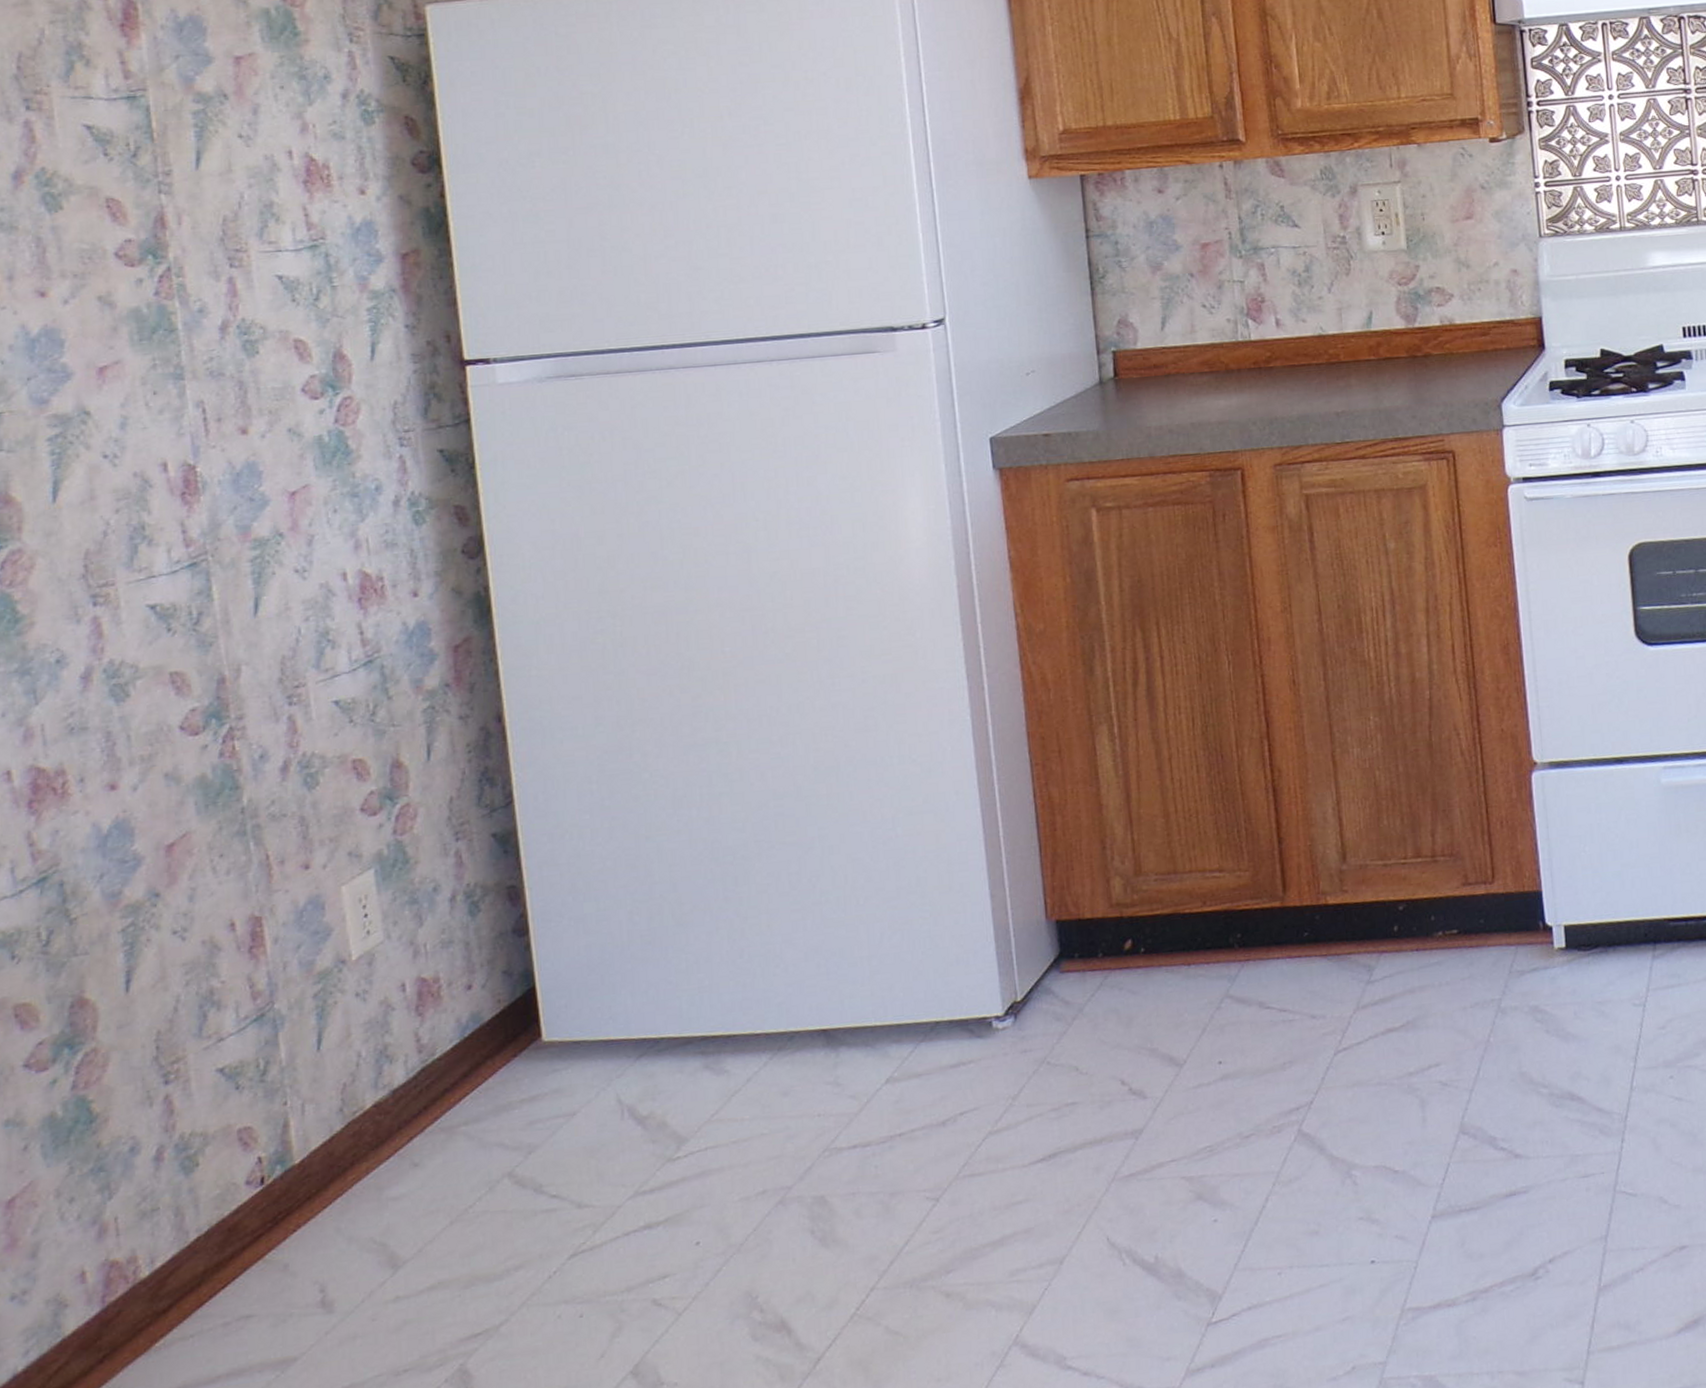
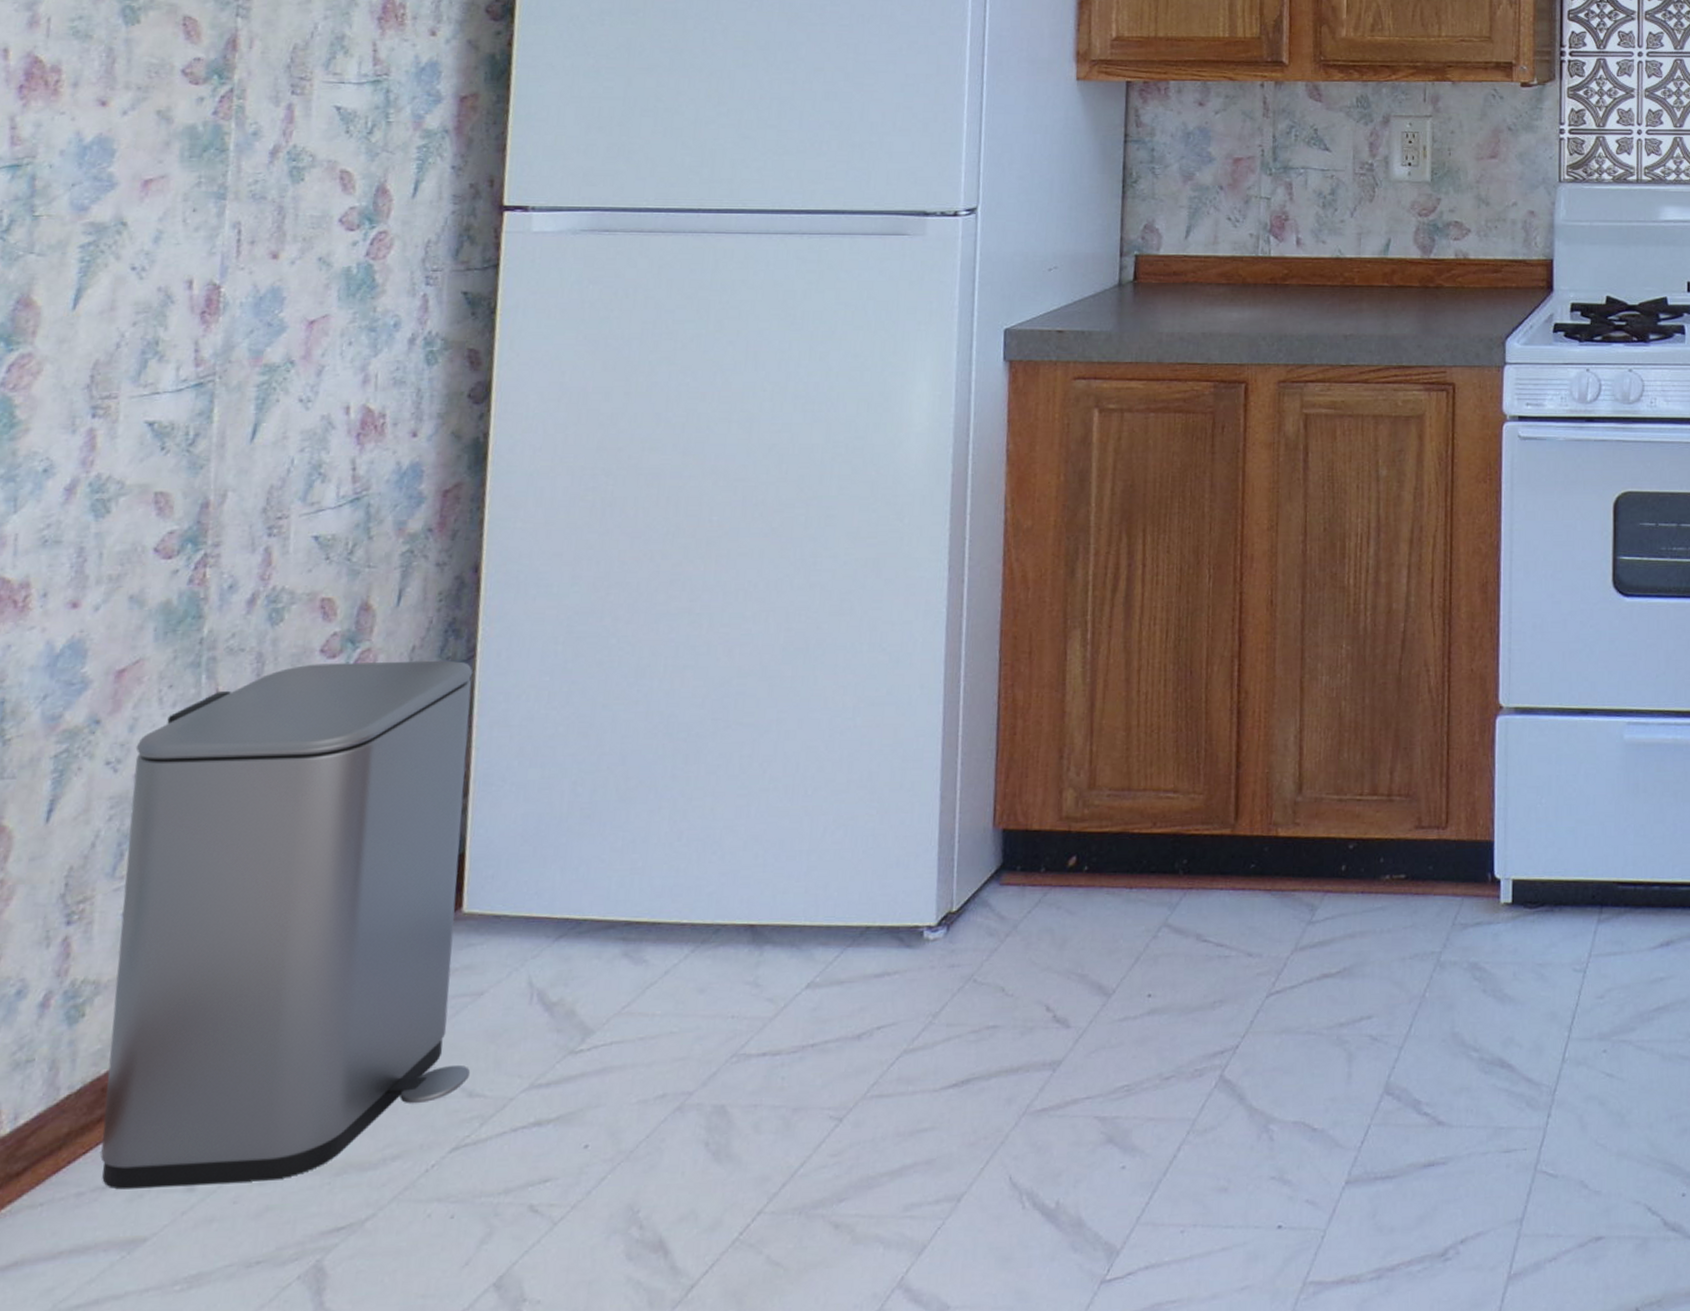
pedal bin: none [198,808,576,1317] -> present [100,660,473,1190]

